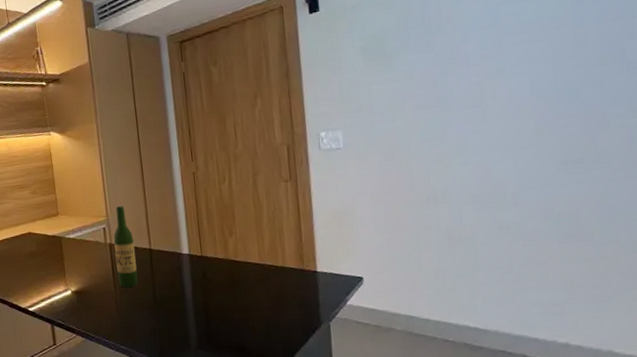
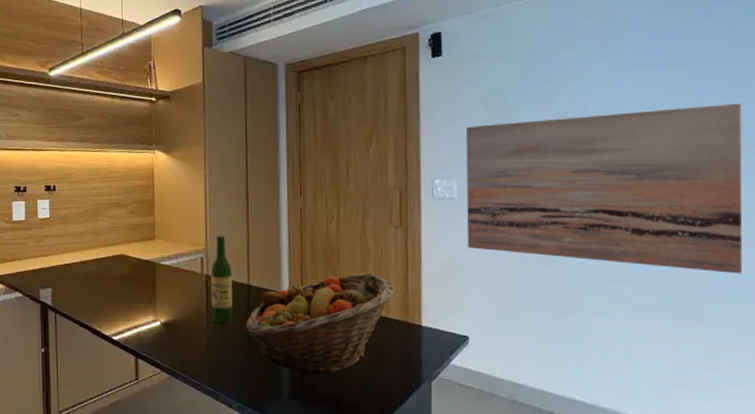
fruit basket: none [150,227,291,326] -> present [245,273,397,374]
wall art: none [347,25,629,195] -> present [465,103,743,274]

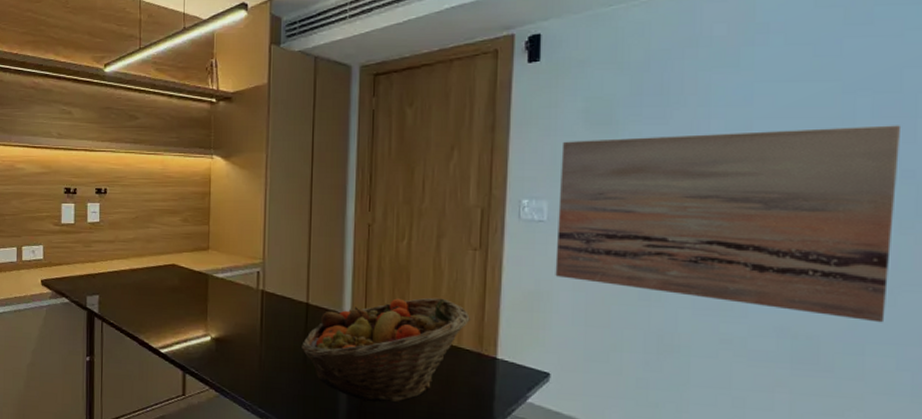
wine bottle: present [210,236,233,324] -> none [265,250,290,343]

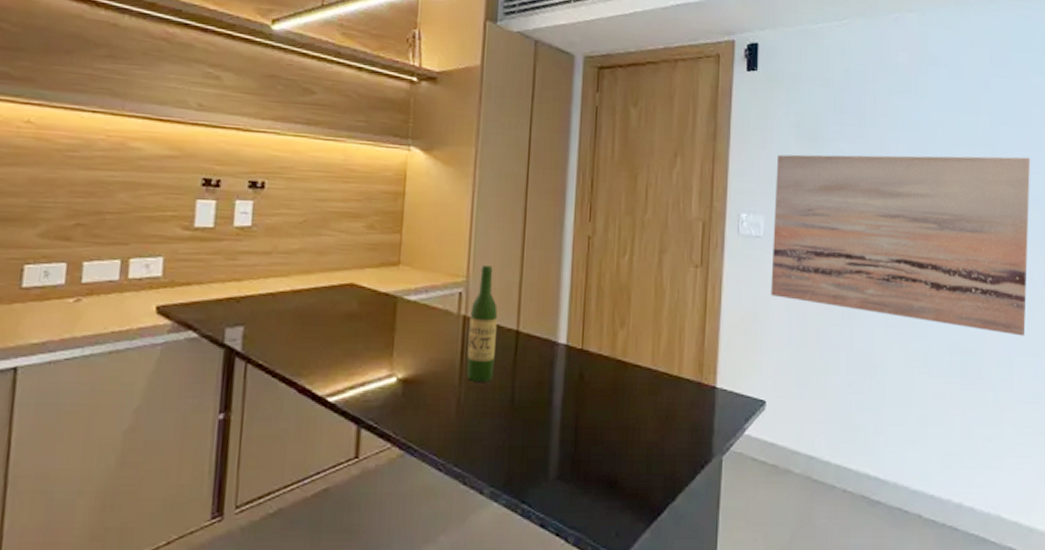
wine bottle: none [265,250,290,343] -> present [466,266,498,382]
fruit basket: present [301,297,472,403] -> none [509,321,692,448]

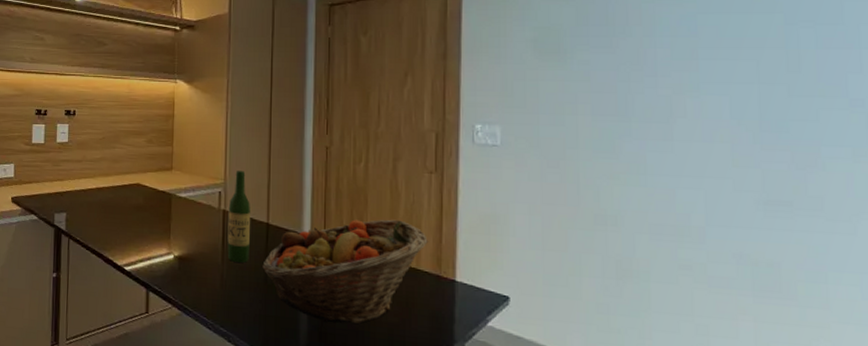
fruit basket: none [509,321,692,448] -> present [262,219,429,324]
wall art: present [770,154,1031,336] -> none [510,55,847,251]

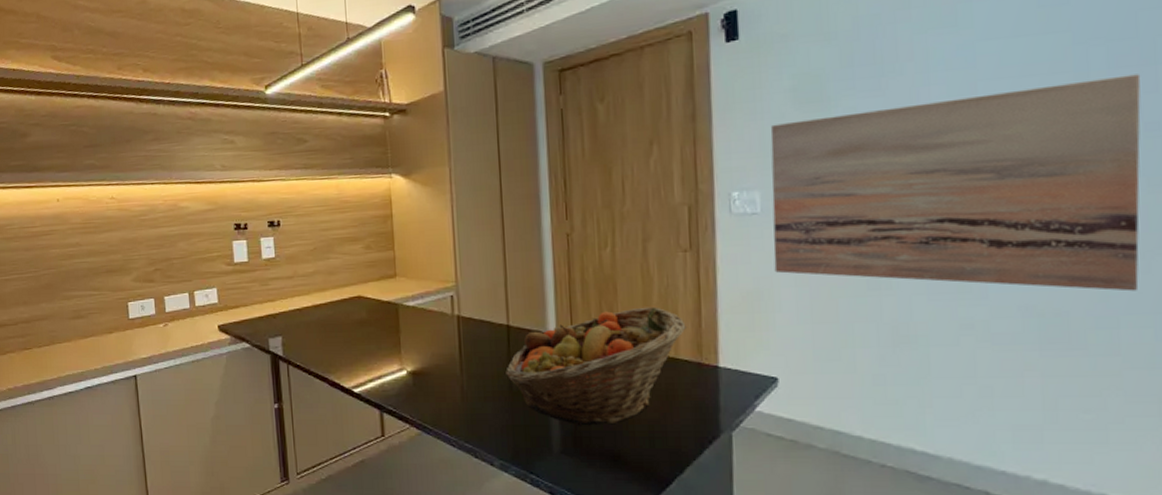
wine bottle: present [227,171,250,263] -> none [462,270,491,371]
wall art: none [510,55,847,251] -> present [770,74,1141,292]

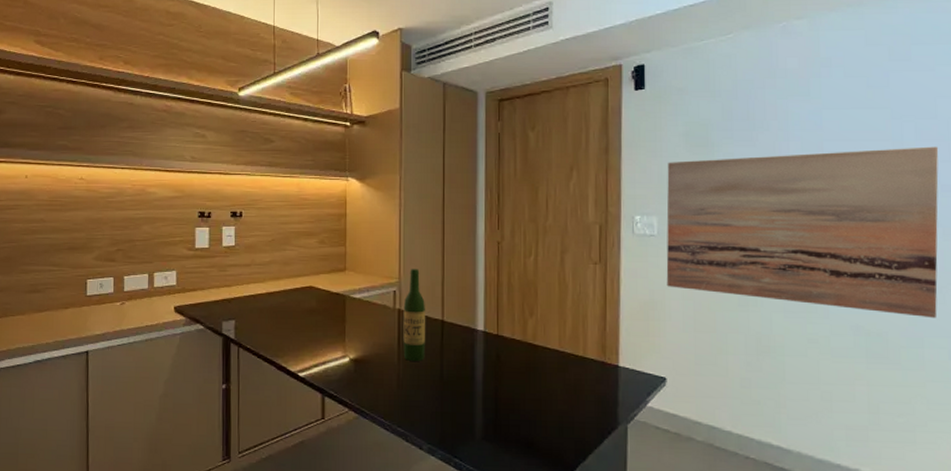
wine bottle: none [462,270,491,371] -> present [403,269,425,361]
fruit basket: present [506,307,688,426] -> none [438,310,595,415]

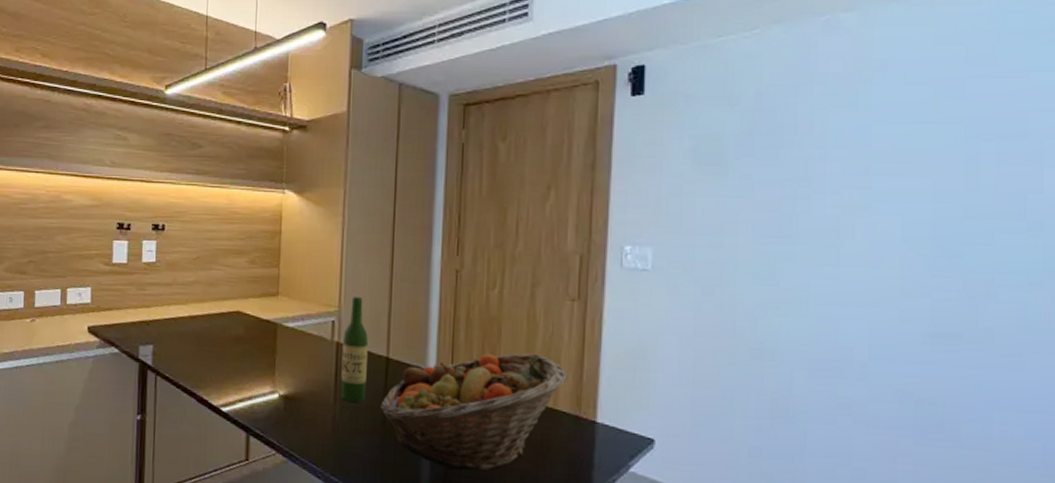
fruit basket: none [438,310,595,415] -> present [380,353,569,471]
wall art: present [666,146,939,319] -> none [660,173,1028,388]

